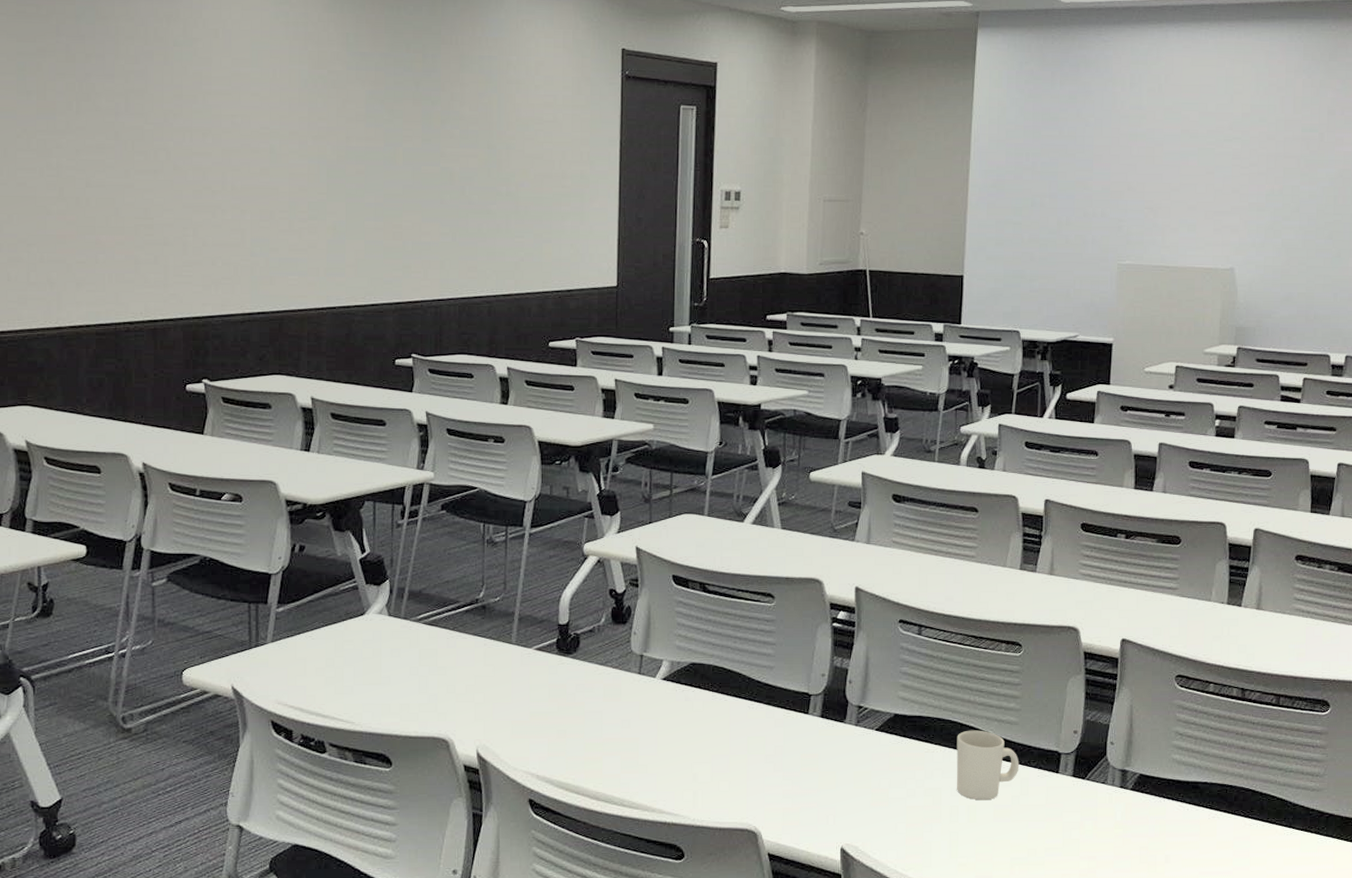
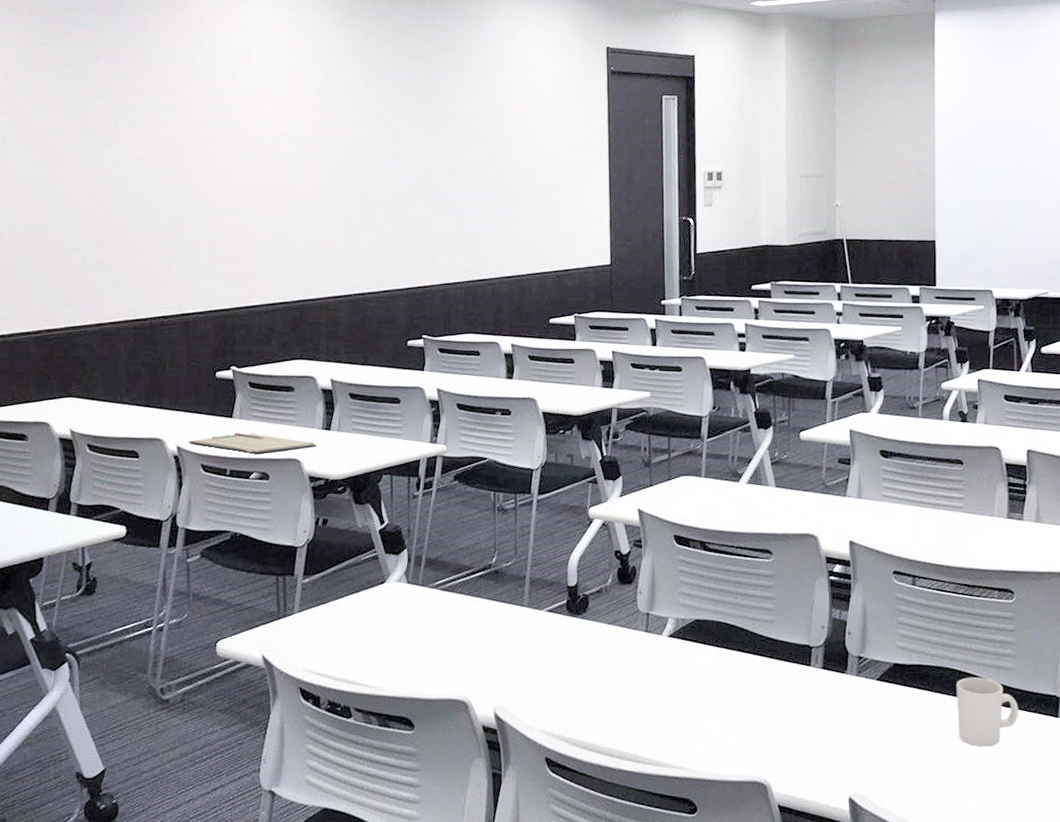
clipboard: none [155,450,295,475] -> present [188,432,317,455]

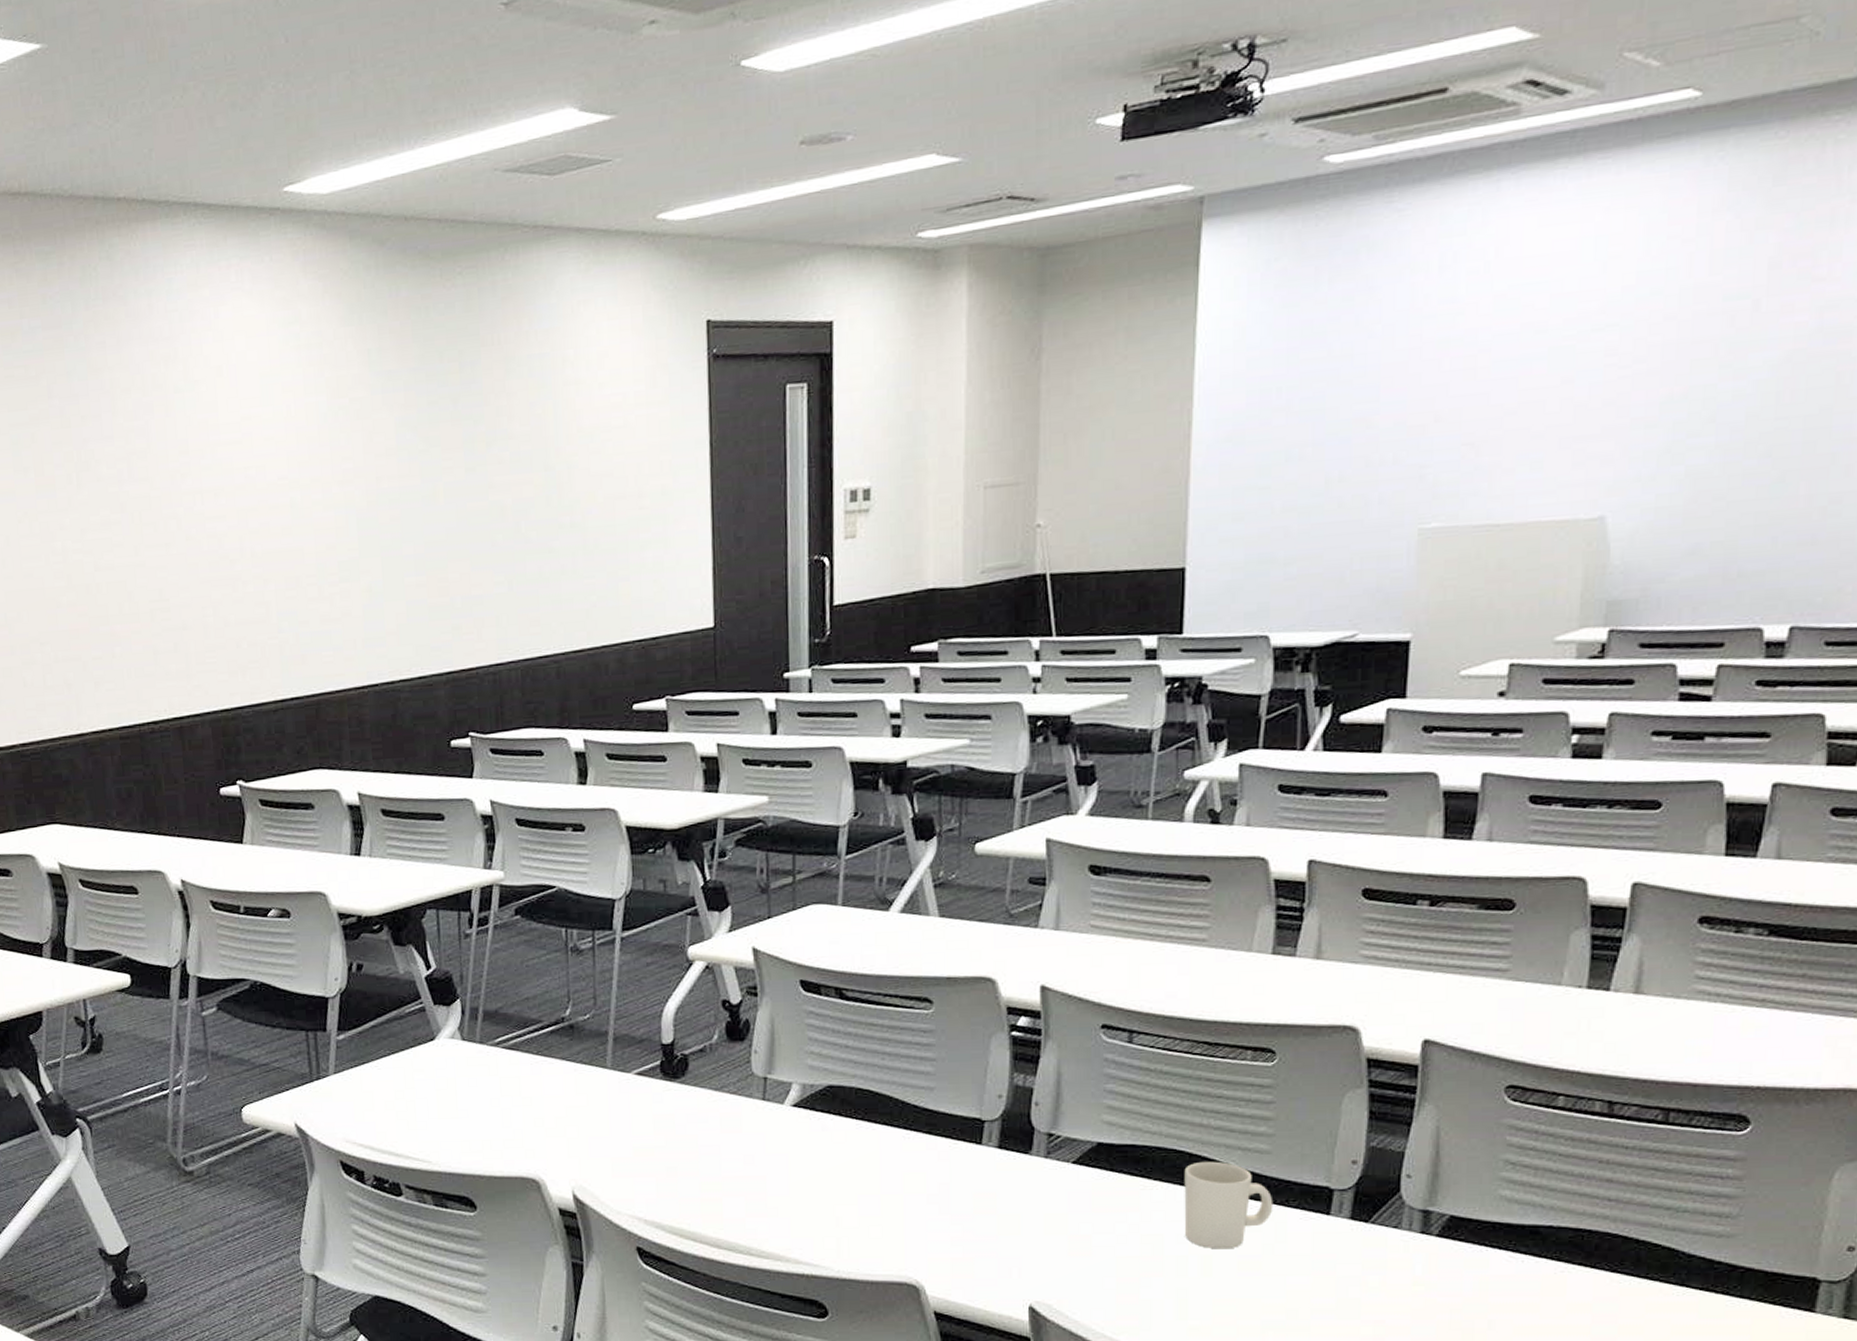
clipboard: present [188,432,317,455] -> none [193,861,345,888]

